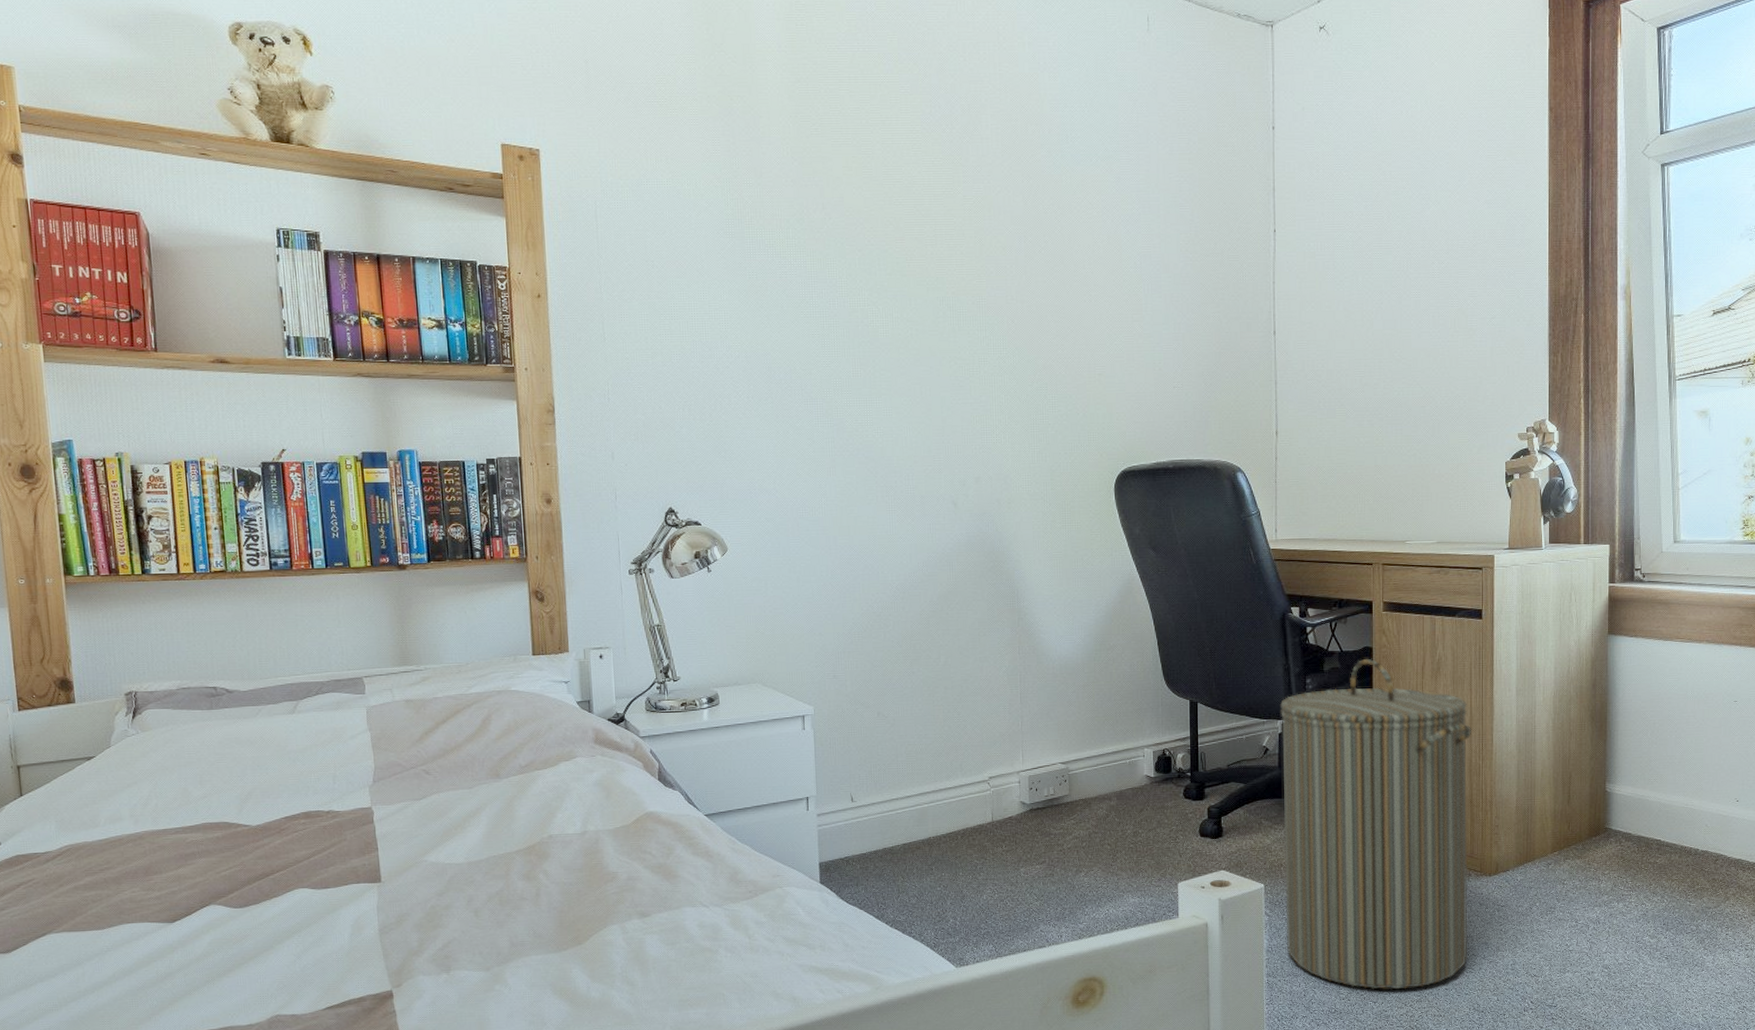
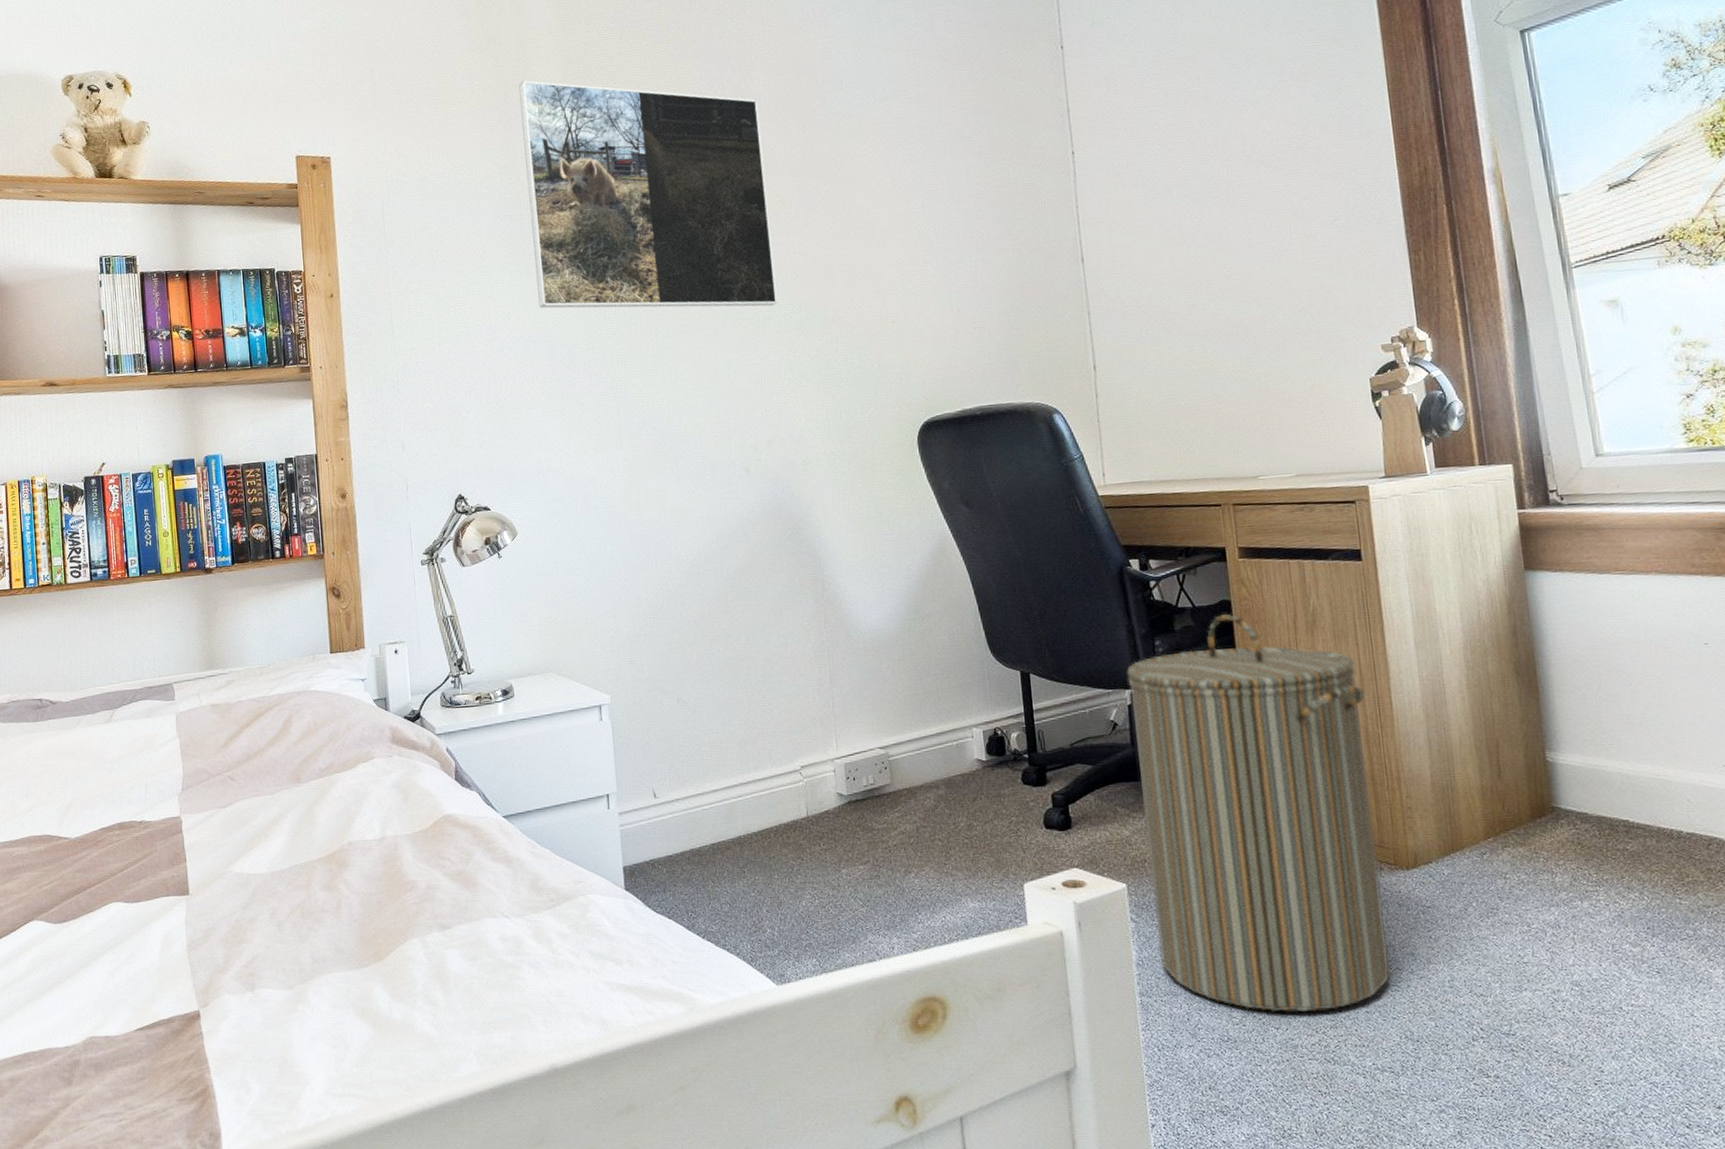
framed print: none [743,94,993,348] -> present [518,80,778,309]

